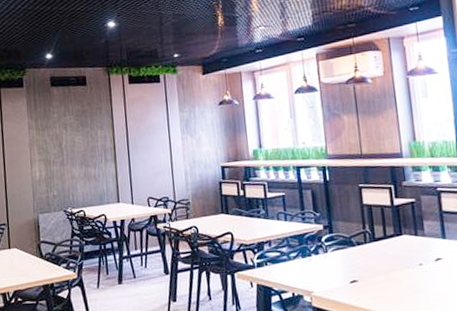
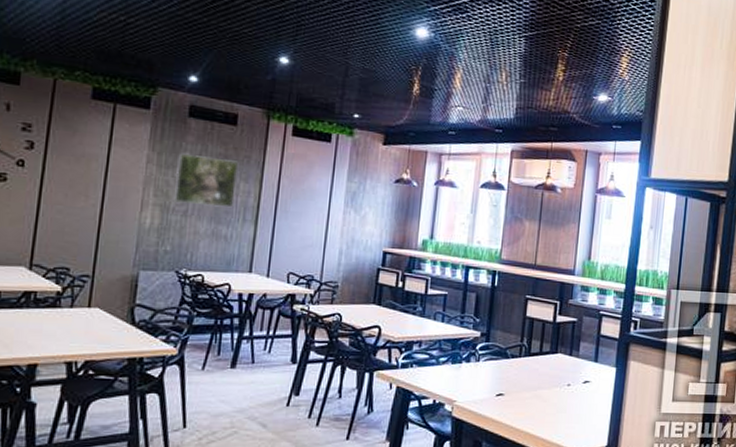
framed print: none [49,113,96,156] -> present [173,153,239,208]

